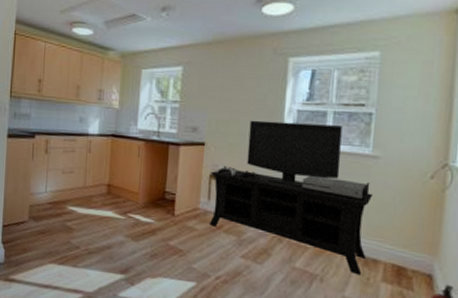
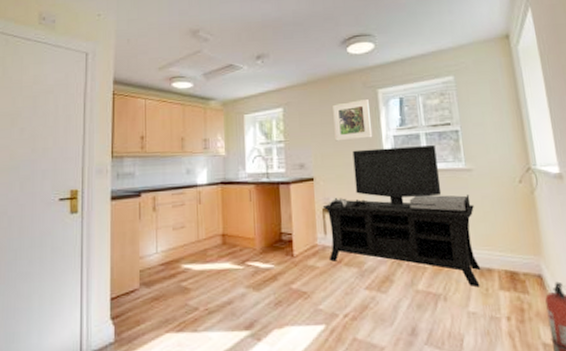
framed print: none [233,67,277,110] -> present [333,99,373,142]

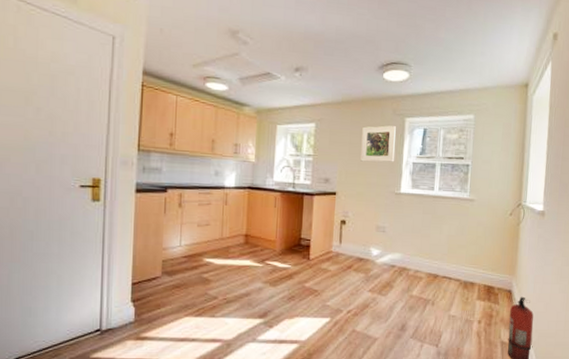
media console: present [322,145,481,288] -> none [341,171,470,297]

